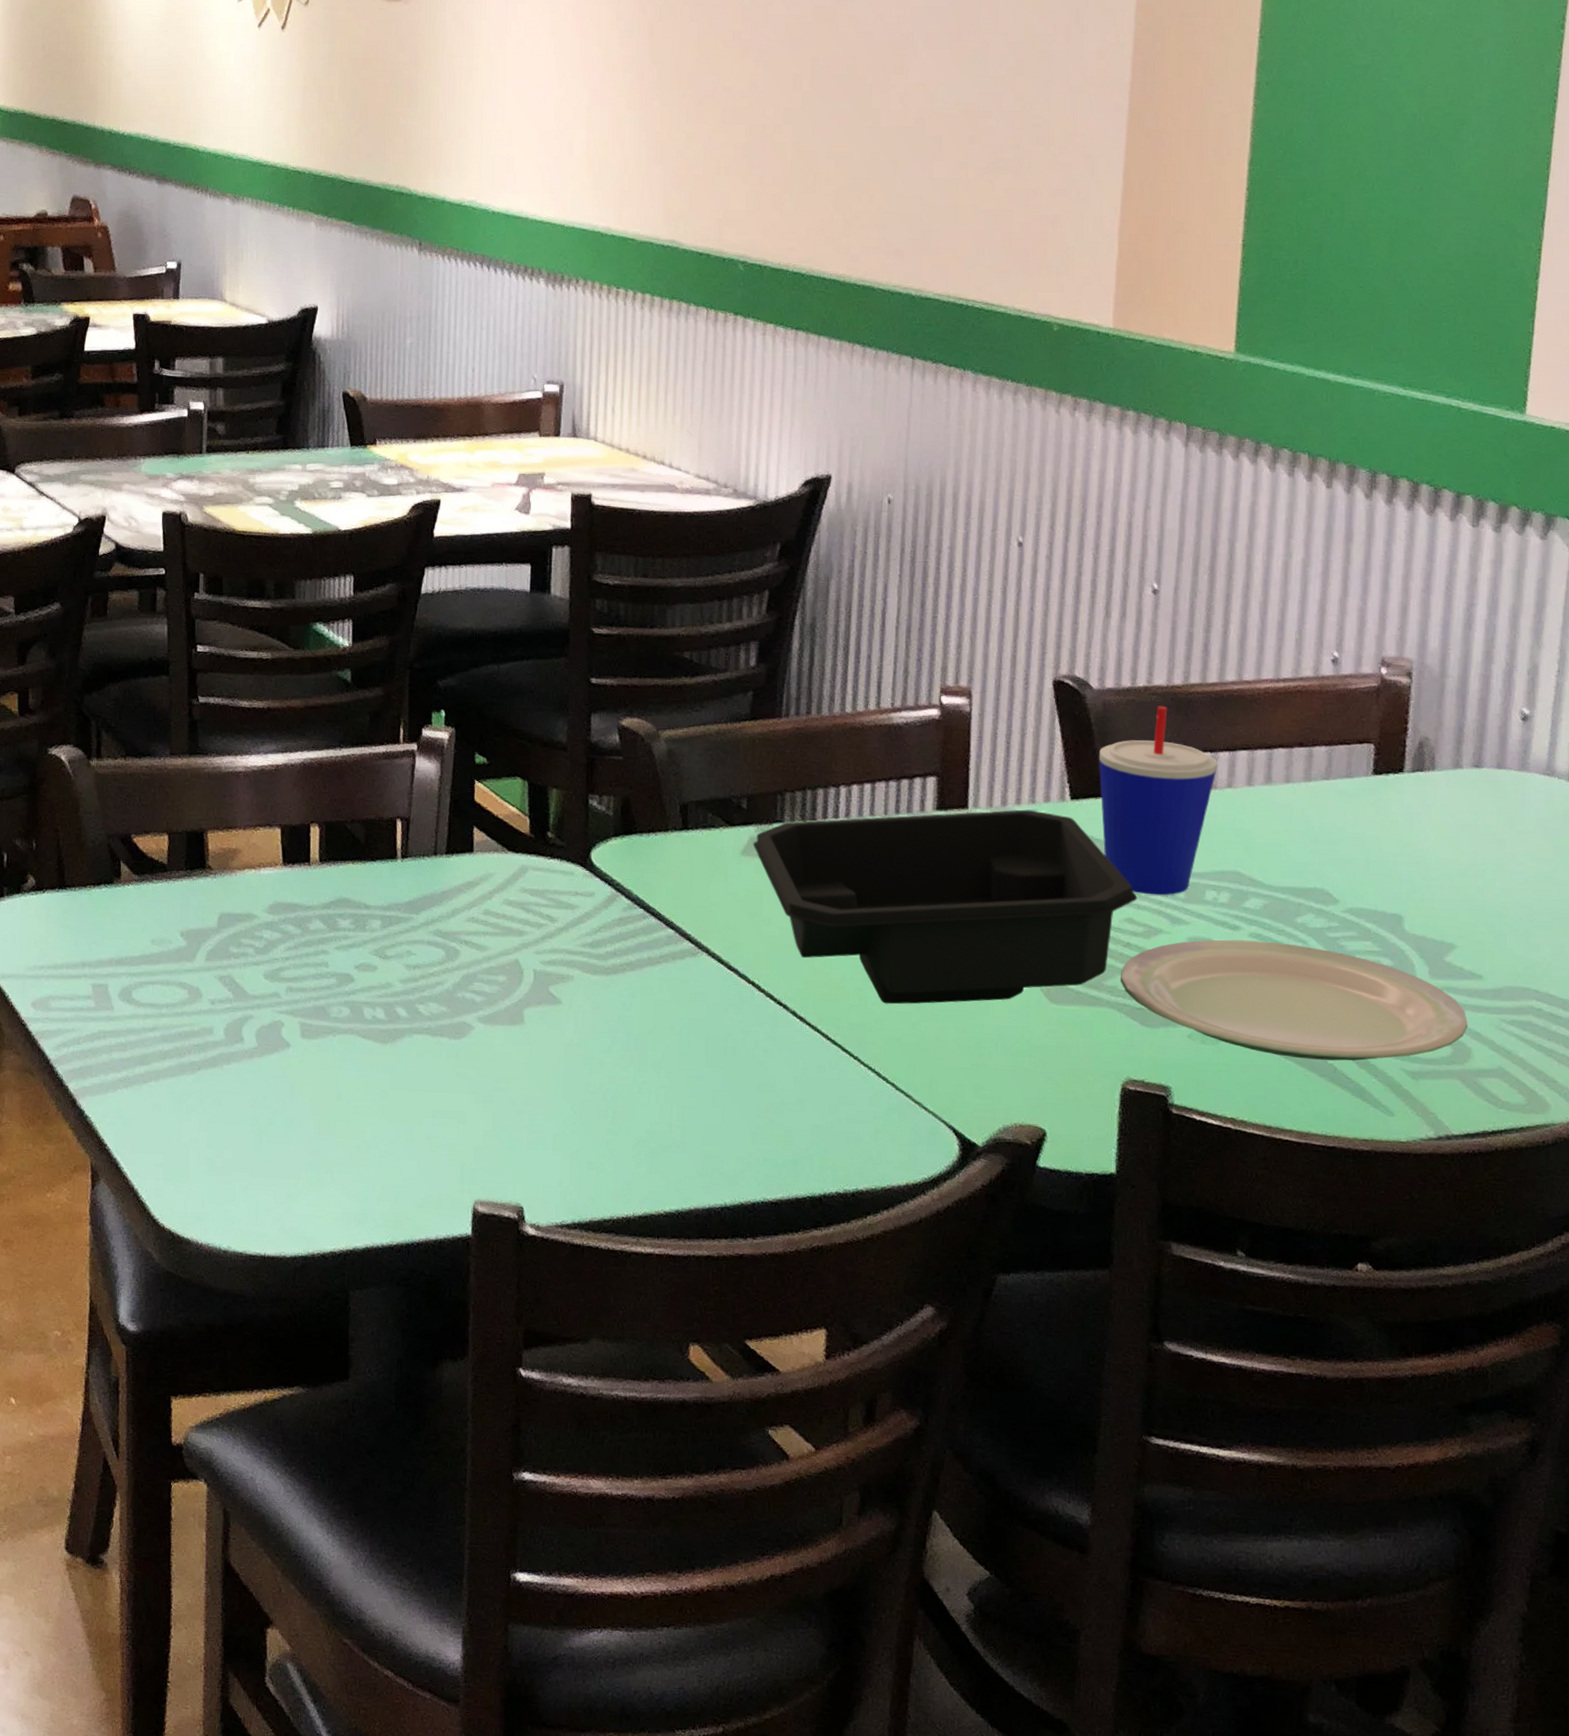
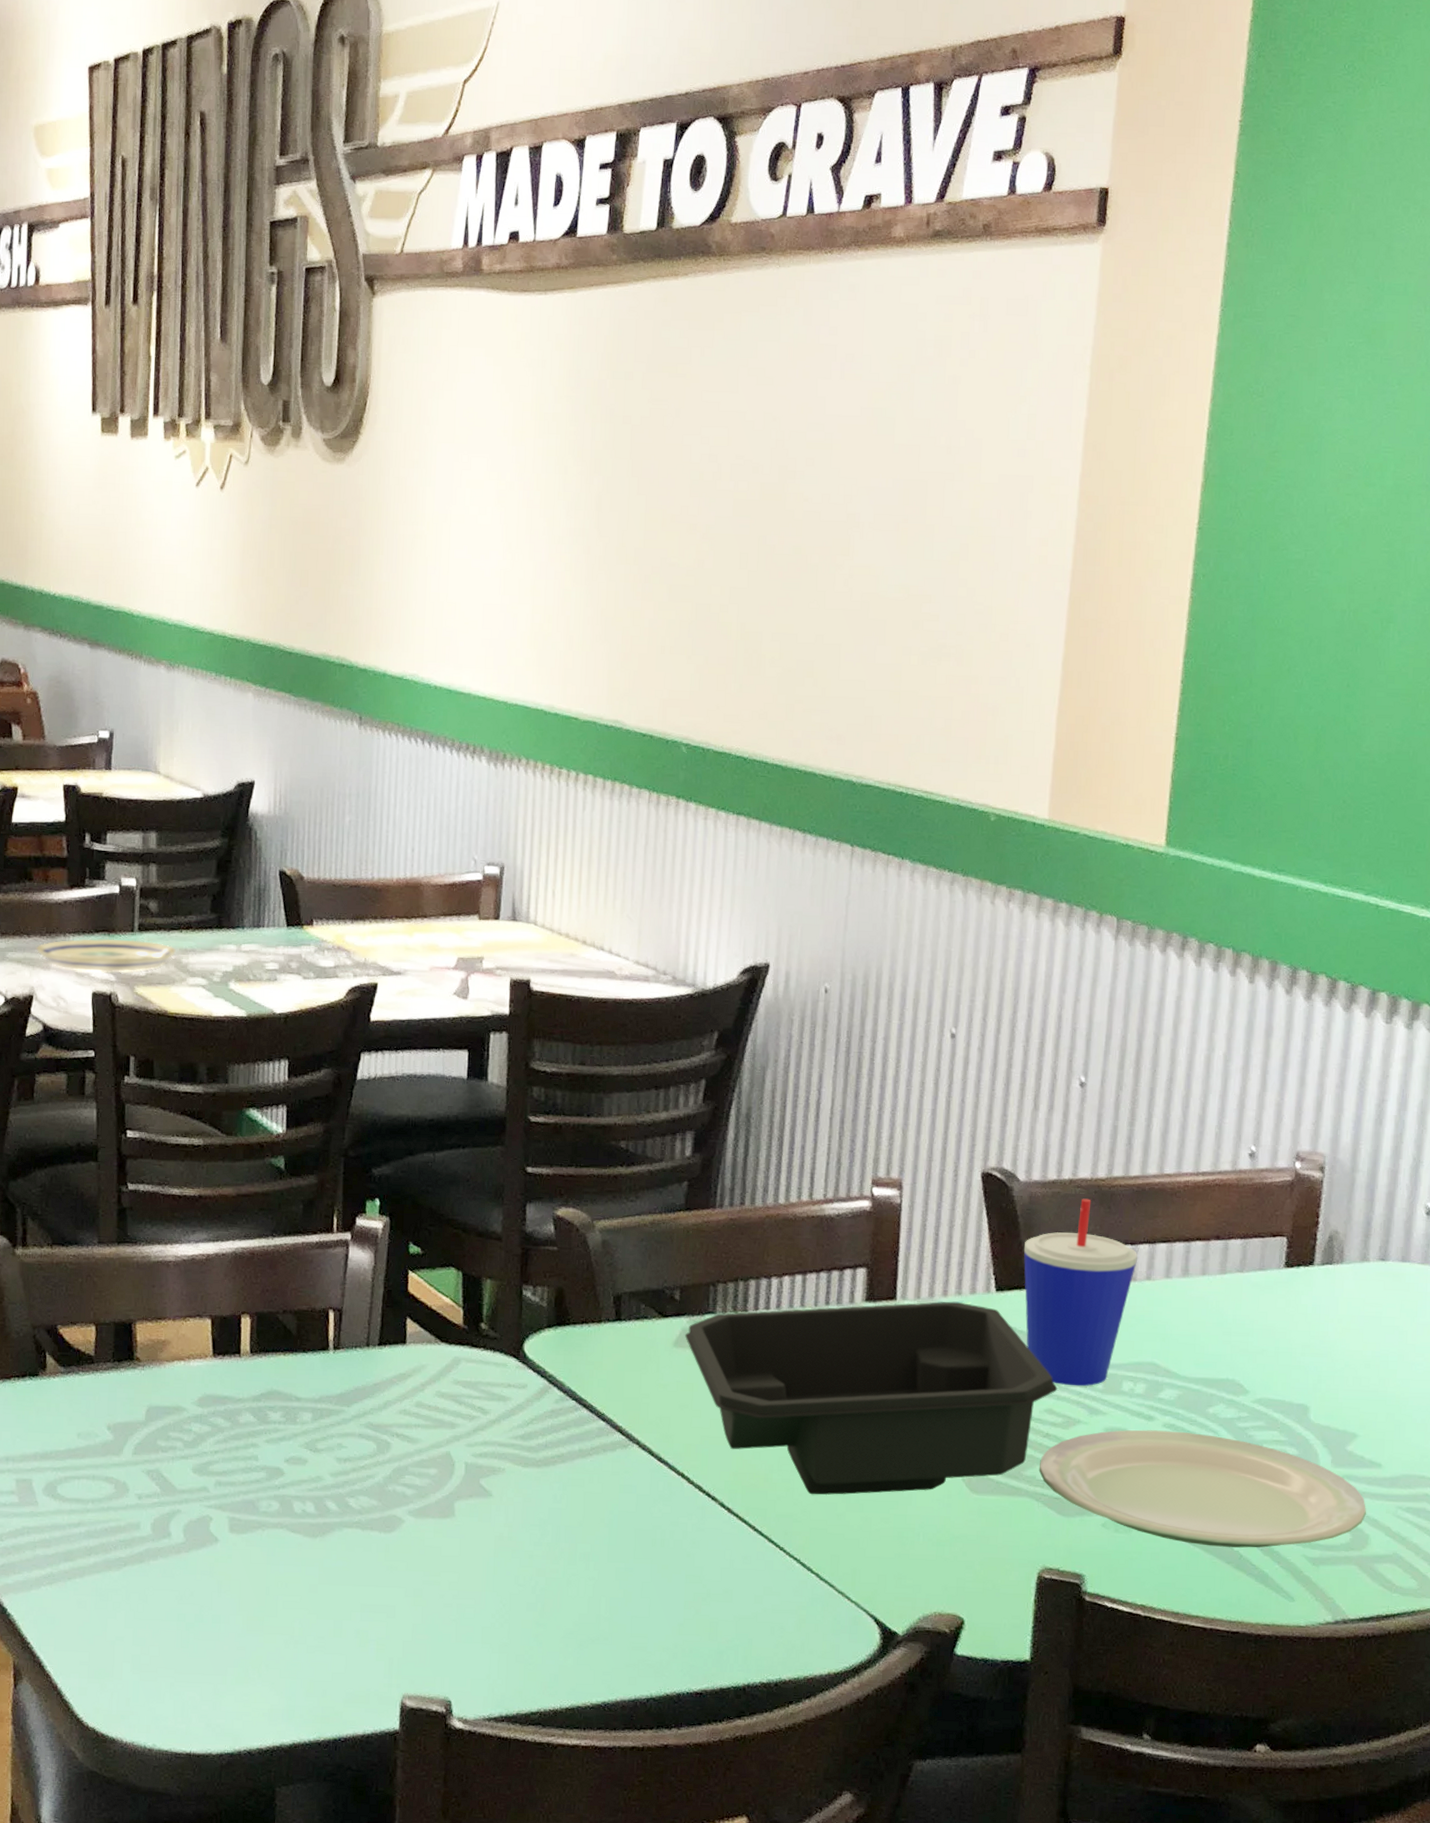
plate: none [108,460,243,492] -> present [36,938,176,972]

